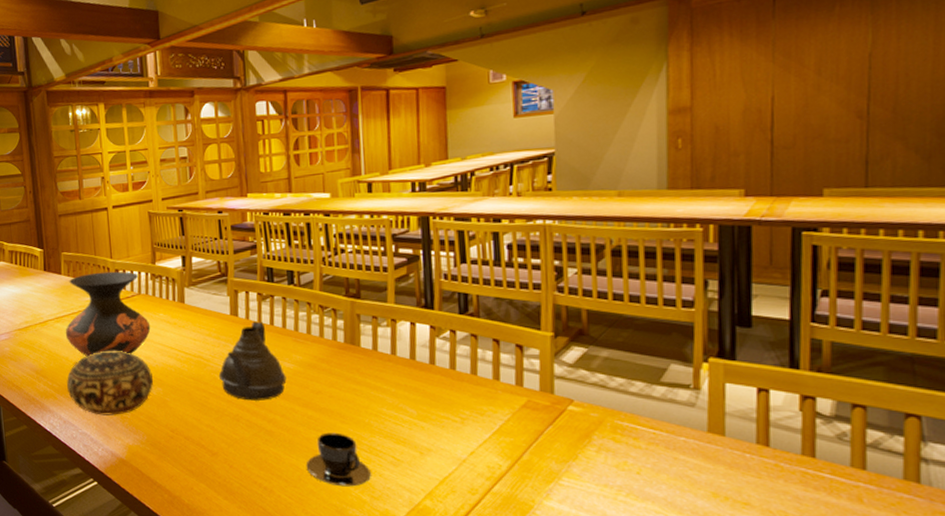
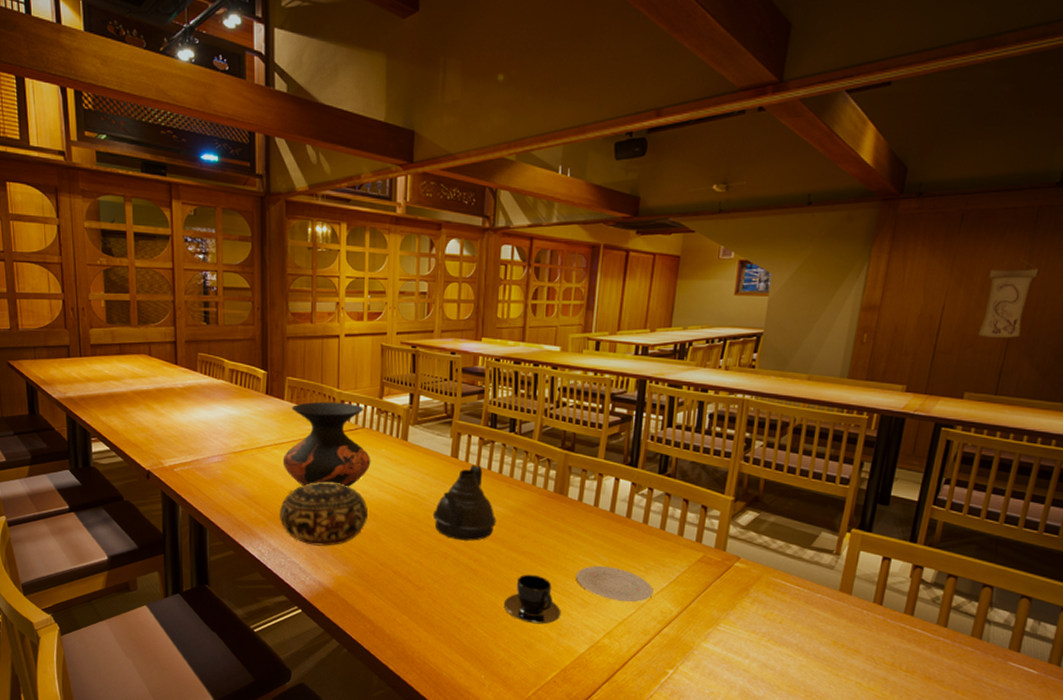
plate: none [382,418,475,458] -> present [576,565,654,603]
wall scroll: none [822,31,891,125] -> present [978,257,1039,338]

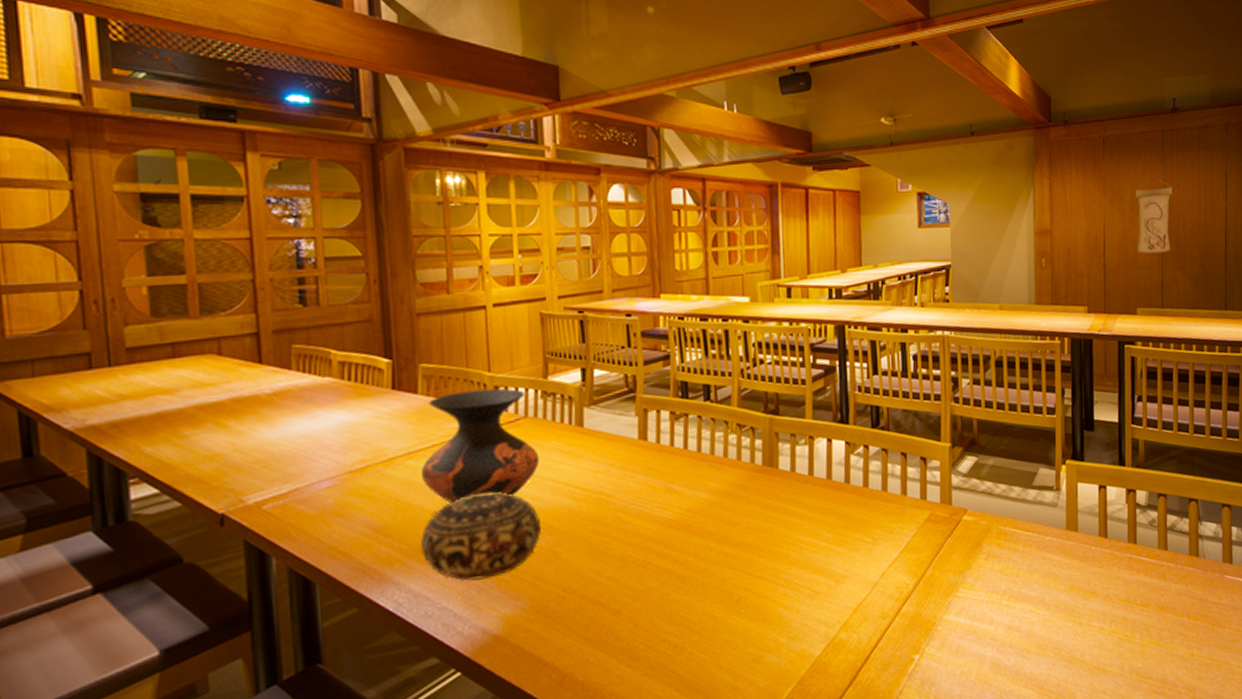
teapot: present [432,465,496,541] -> none [623,445,701,542]
teacup: present [503,574,561,624] -> none [721,568,788,631]
plate: present [576,565,654,603] -> none [799,543,885,584]

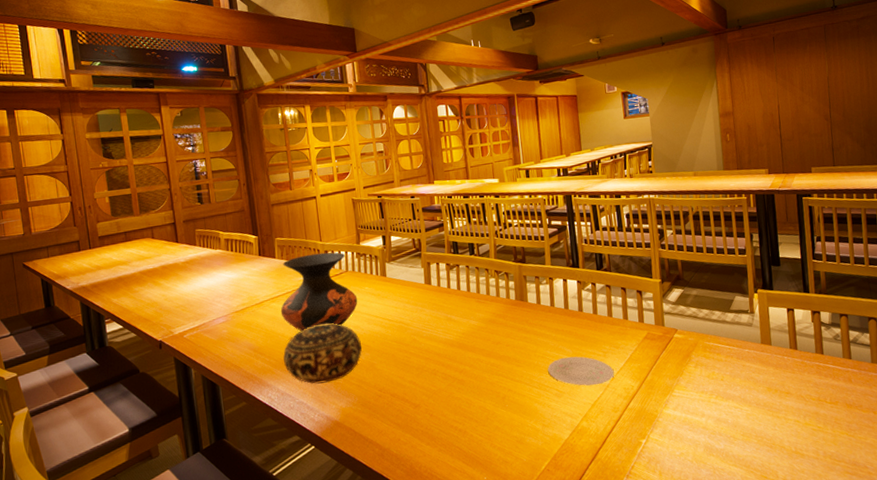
plate: none [799,543,885,584] -> present [547,356,614,386]
wall scroll: present [1134,177,1174,254] -> none [802,62,838,124]

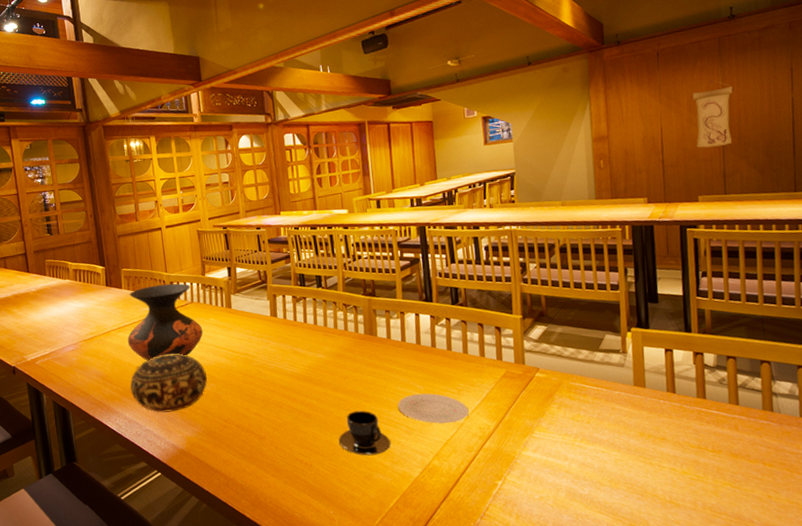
teacup: none [491,375,542,420] -> present [338,410,391,456]
wall scroll: none [802,62,838,124] -> present [691,79,734,148]

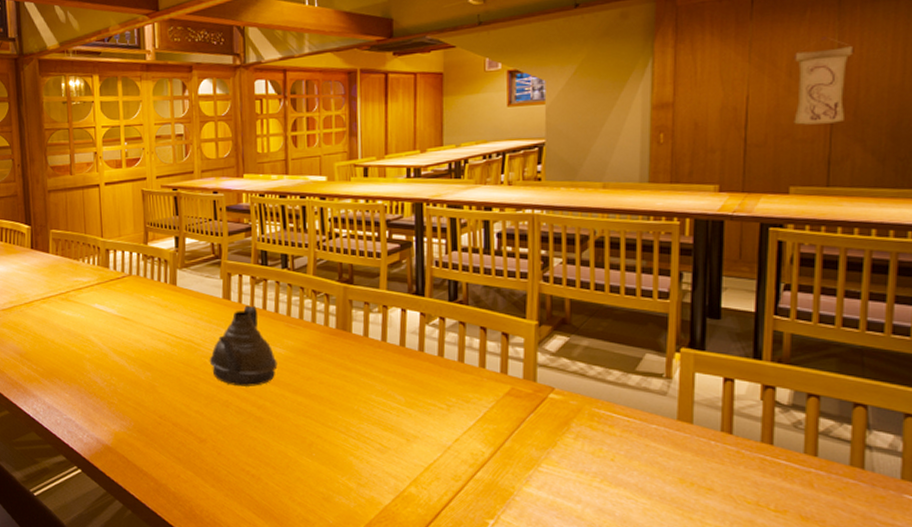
vase: present [127,283,203,361] -> none [51,251,141,340]
decorative ball: present [130,353,207,413] -> none [52,333,142,401]
teapot: none [262,320,319,389] -> present [209,305,277,386]
teacup: present [338,410,391,456] -> none [294,419,358,474]
plate: present [397,393,469,424] -> none [370,405,459,445]

